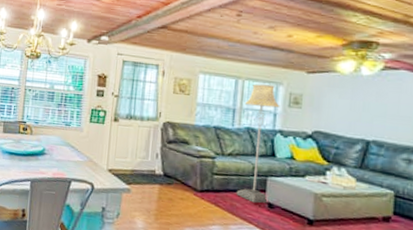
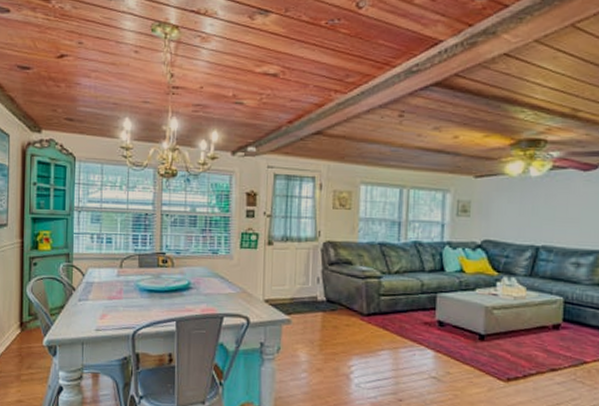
floor lamp: present [236,84,280,203] -> none [405,192,448,323]

